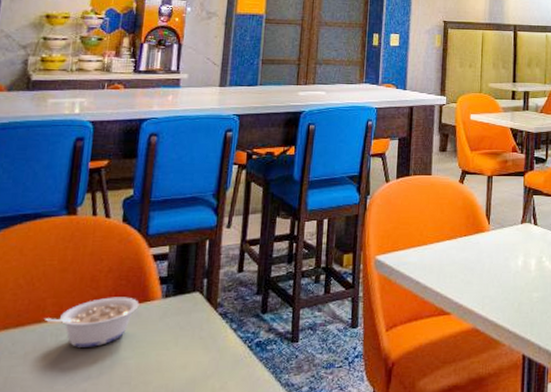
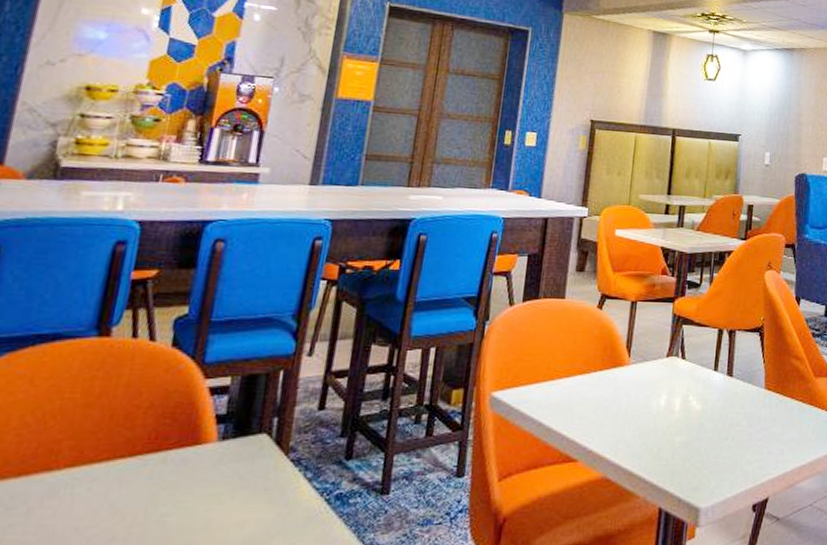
legume: present [44,297,139,347] -> none [56,439,187,502]

